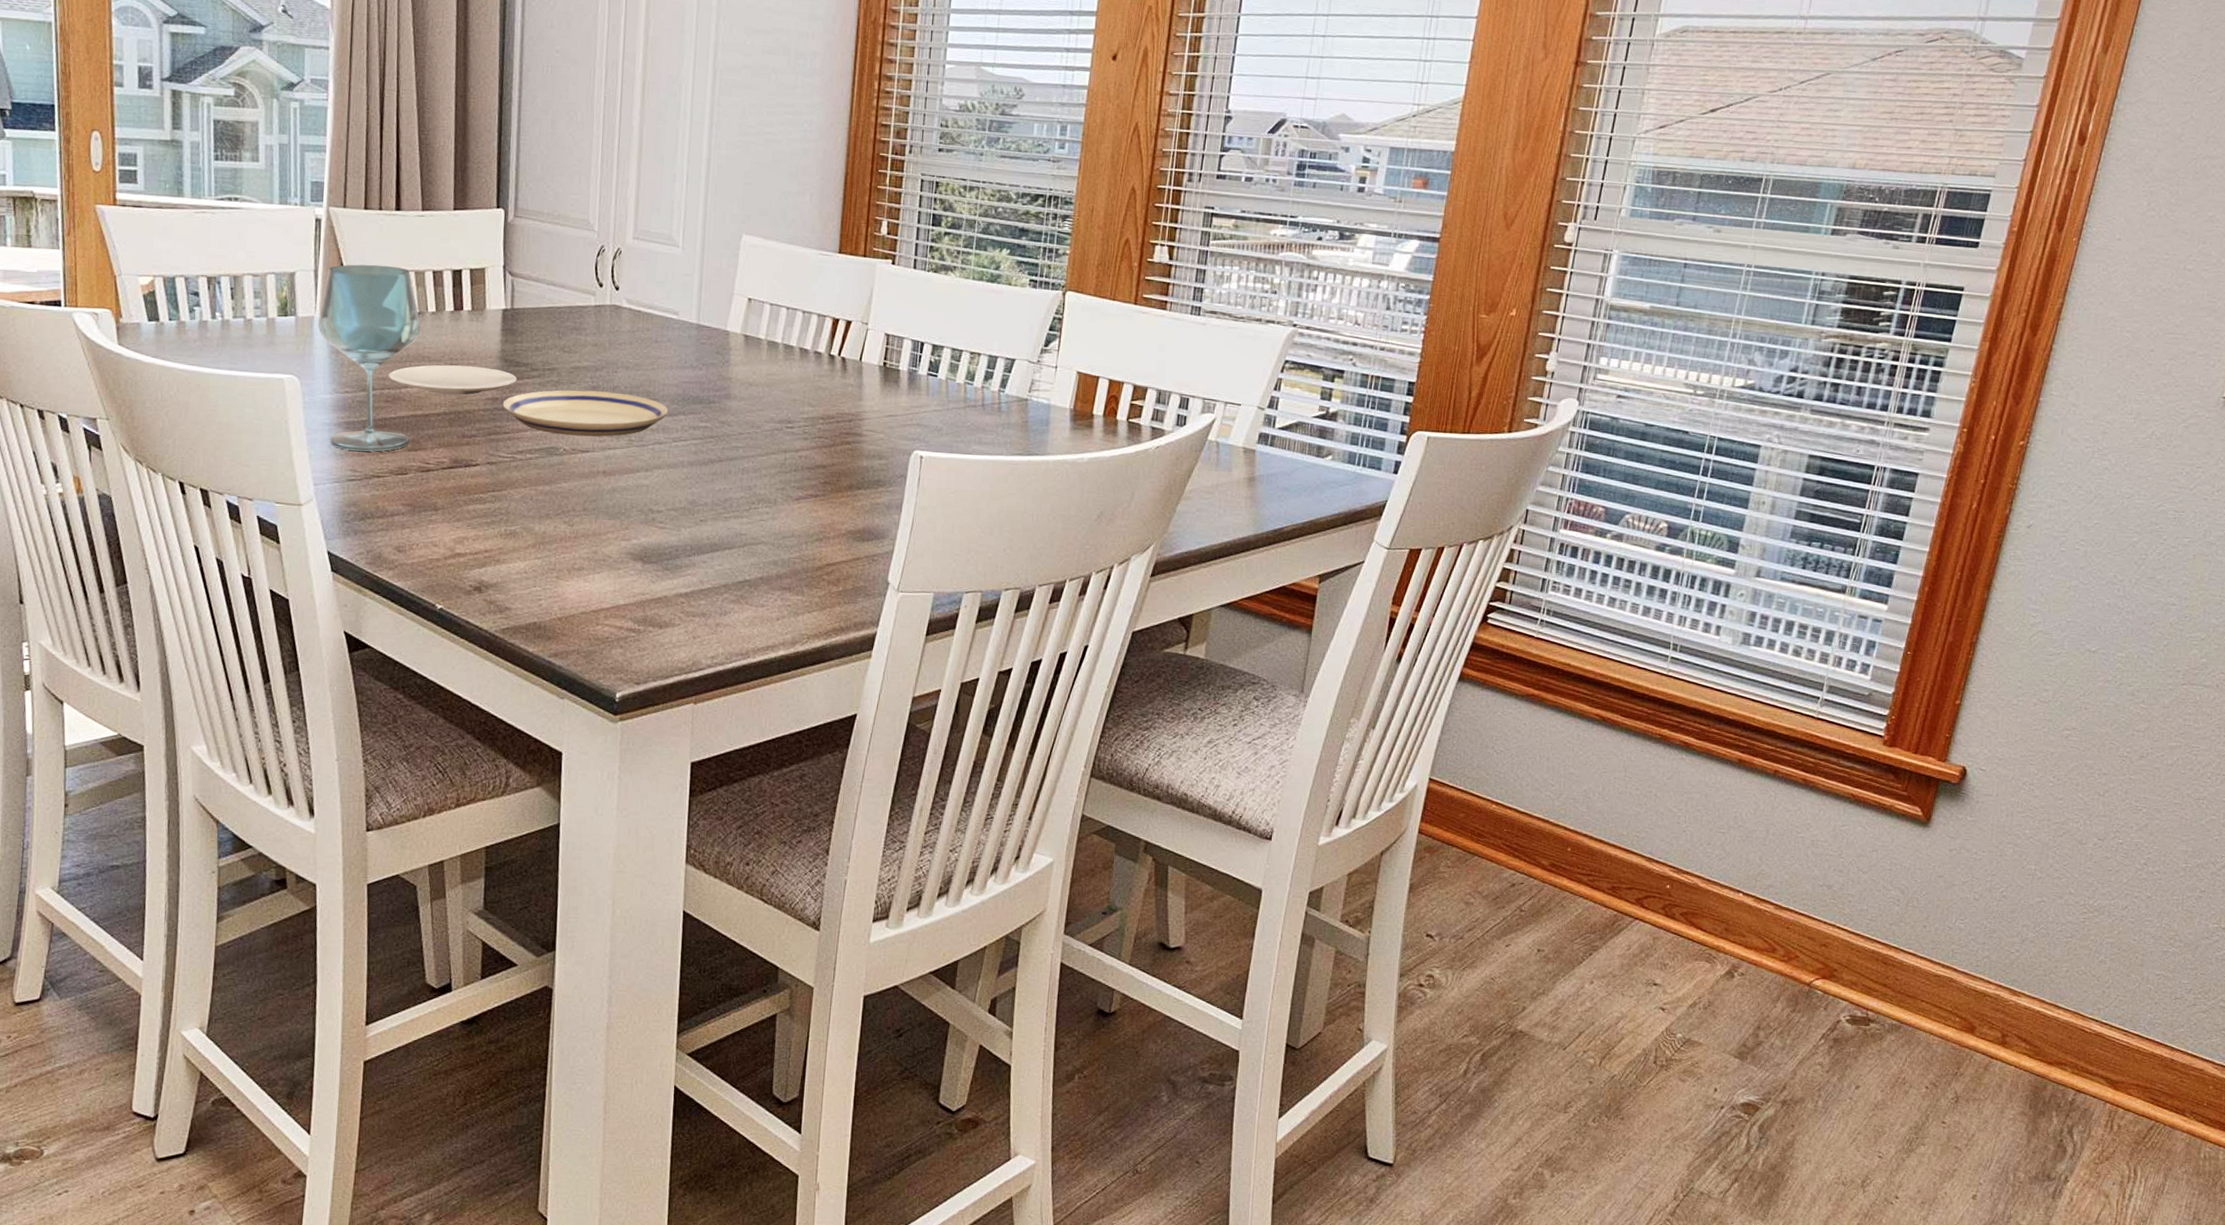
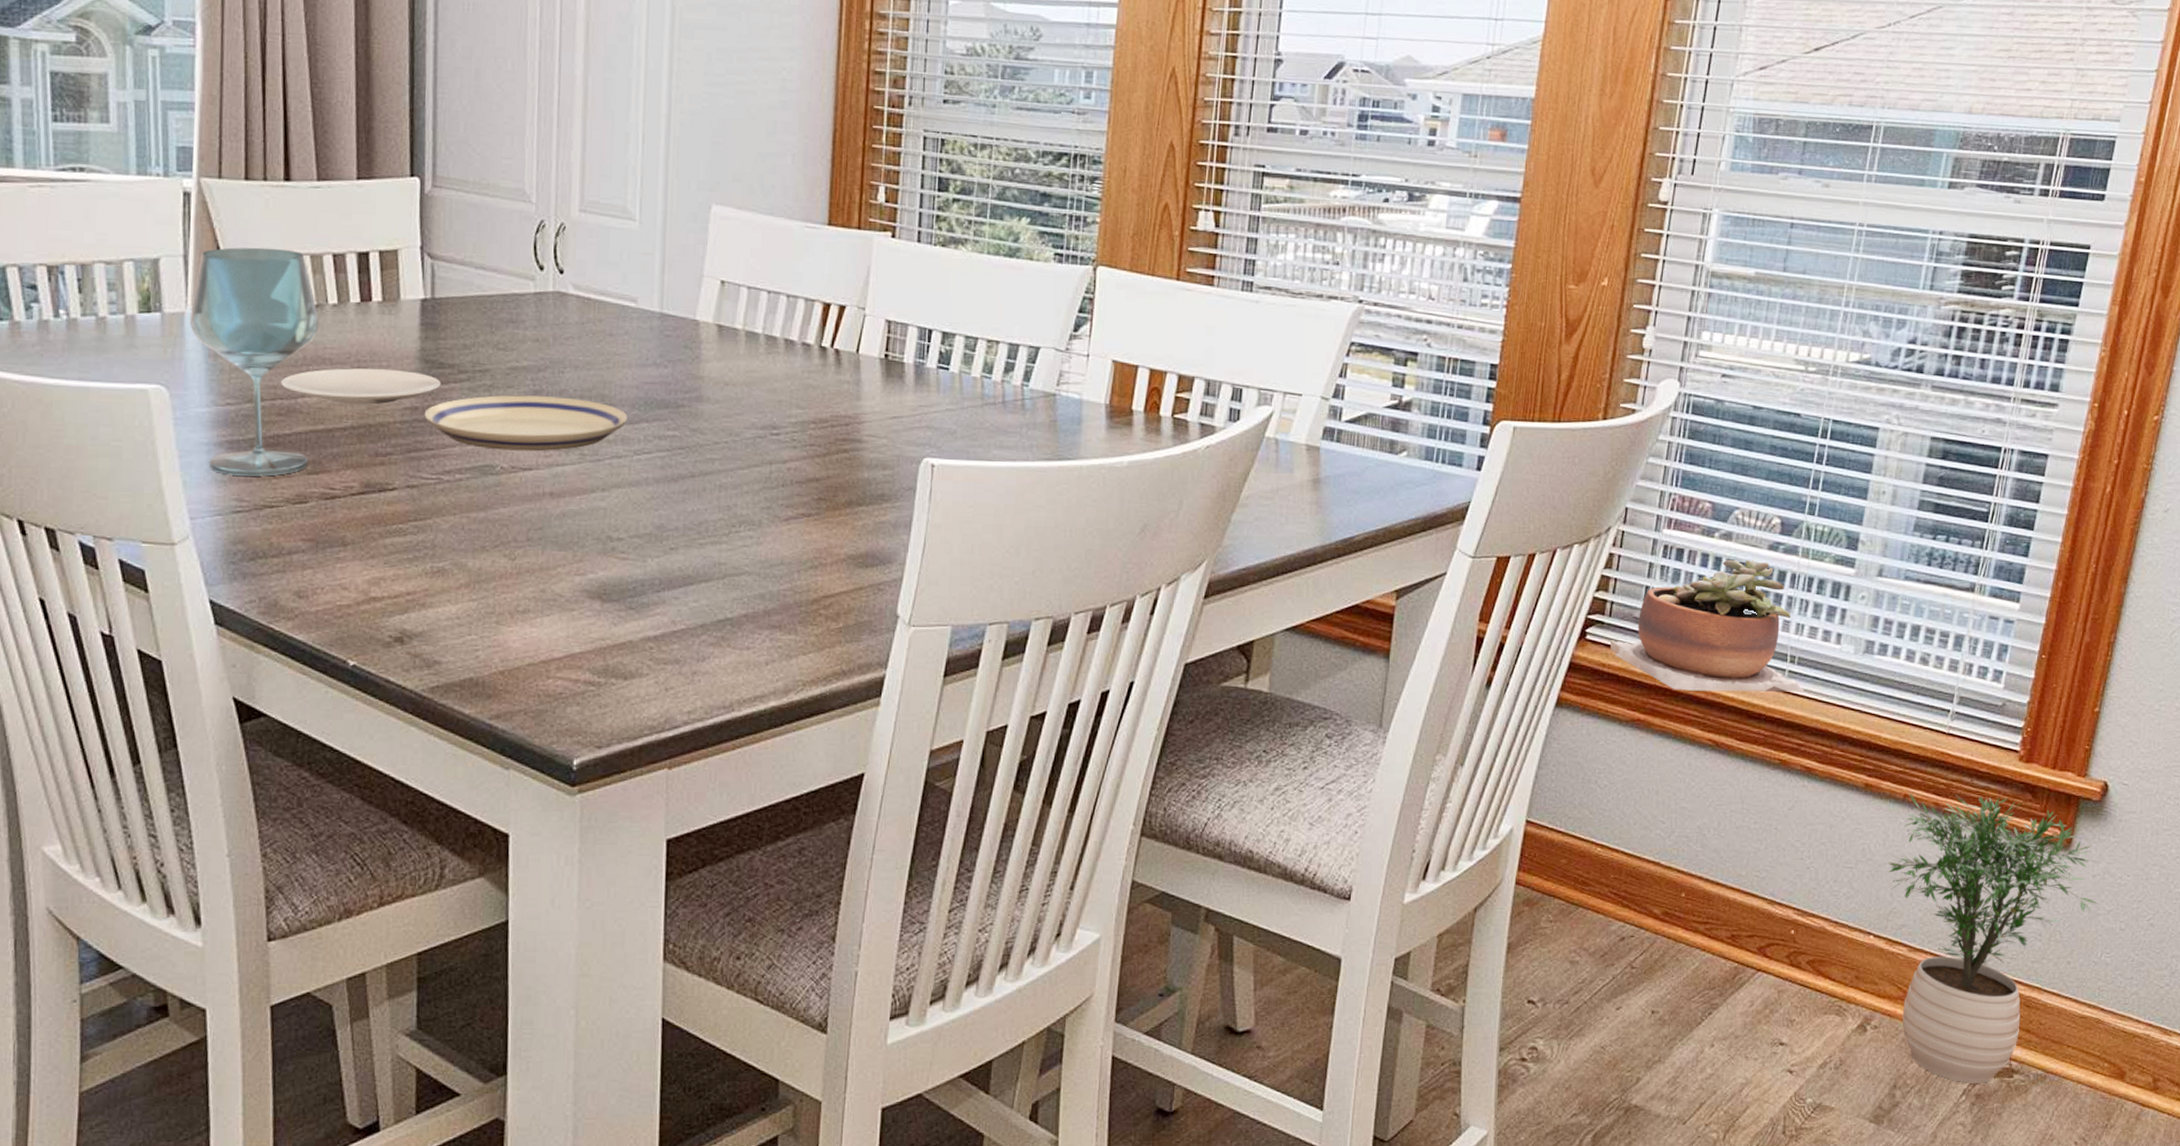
succulent plant: none [1509,558,1685,677] -> present [1609,560,1804,692]
potted plant: none [1758,769,1955,1030] -> present [1888,793,2099,1084]

